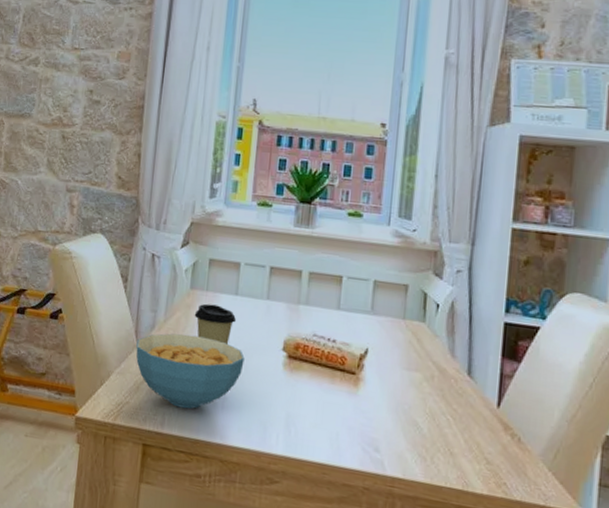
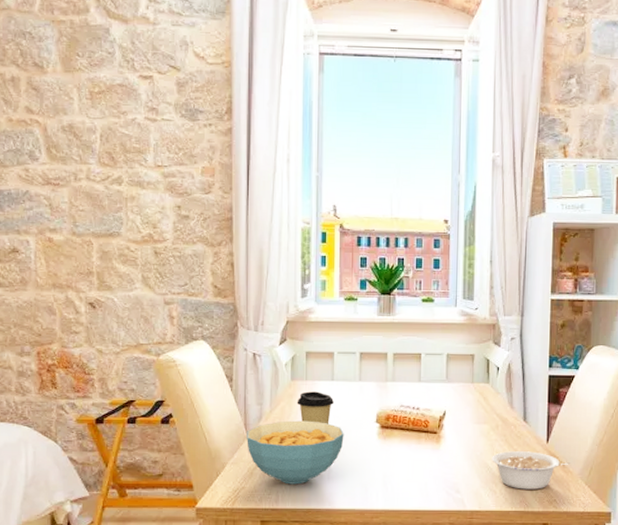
legume: none [423,410,529,466] -> present [492,451,571,490]

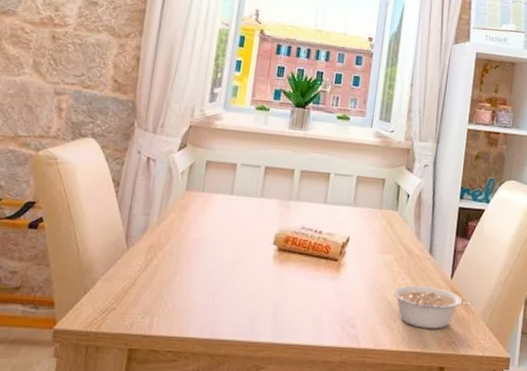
cereal bowl: present [247,420,344,485] -> none [125,235,237,309]
coffee cup: present [296,391,335,424] -> none [188,204,231,243]

